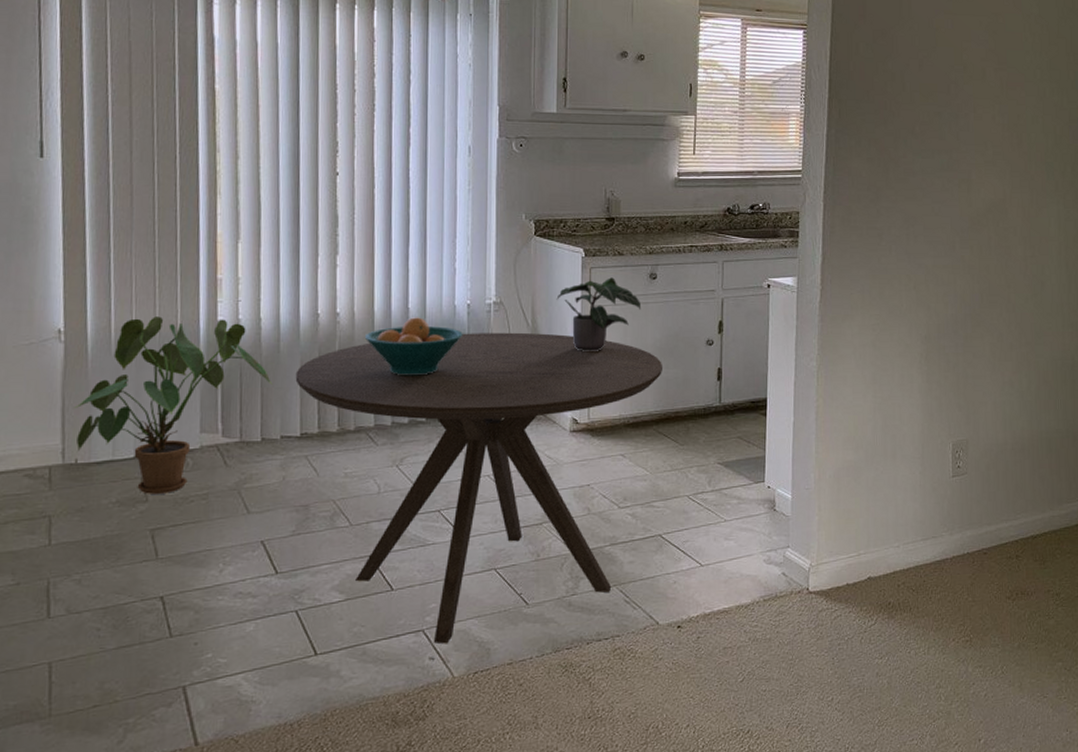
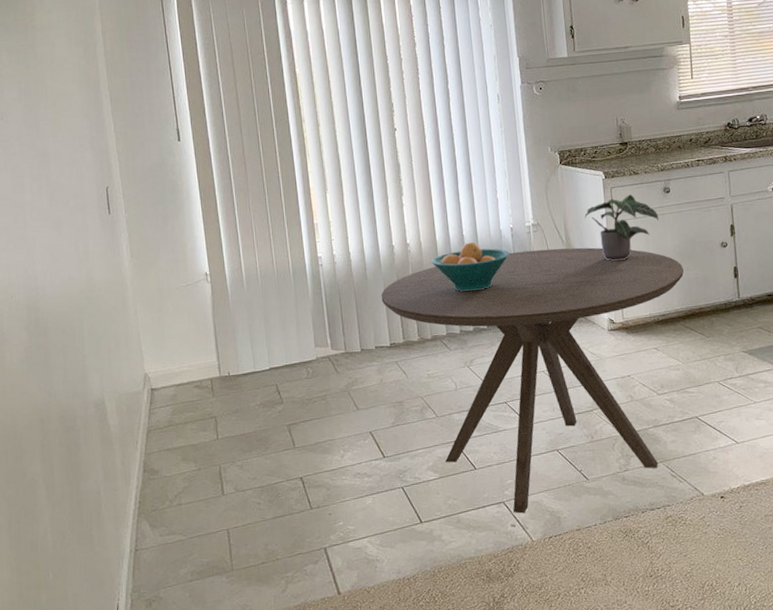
house plant: present [74,316,273,494] -> none [223,255,365,398]

